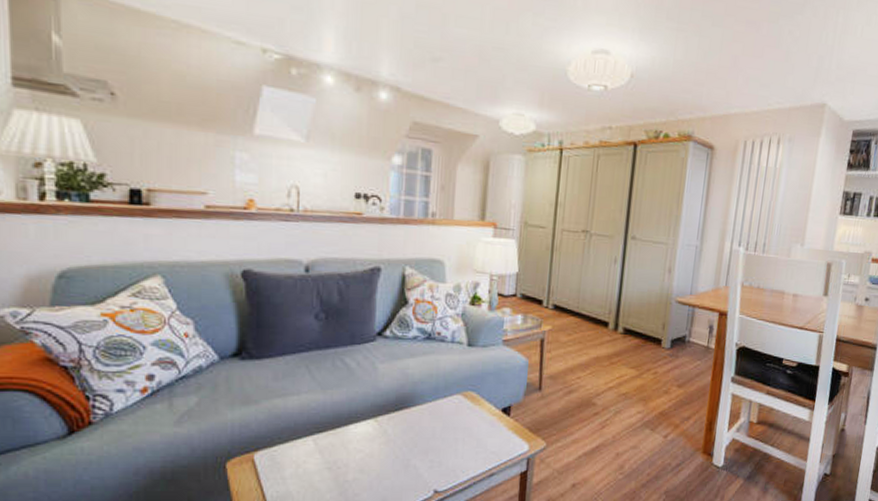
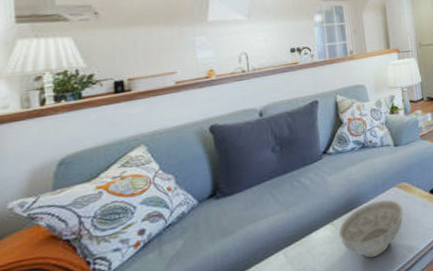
decorative bowl: none [381,406,465,468] -> present [338,199,403,258]

